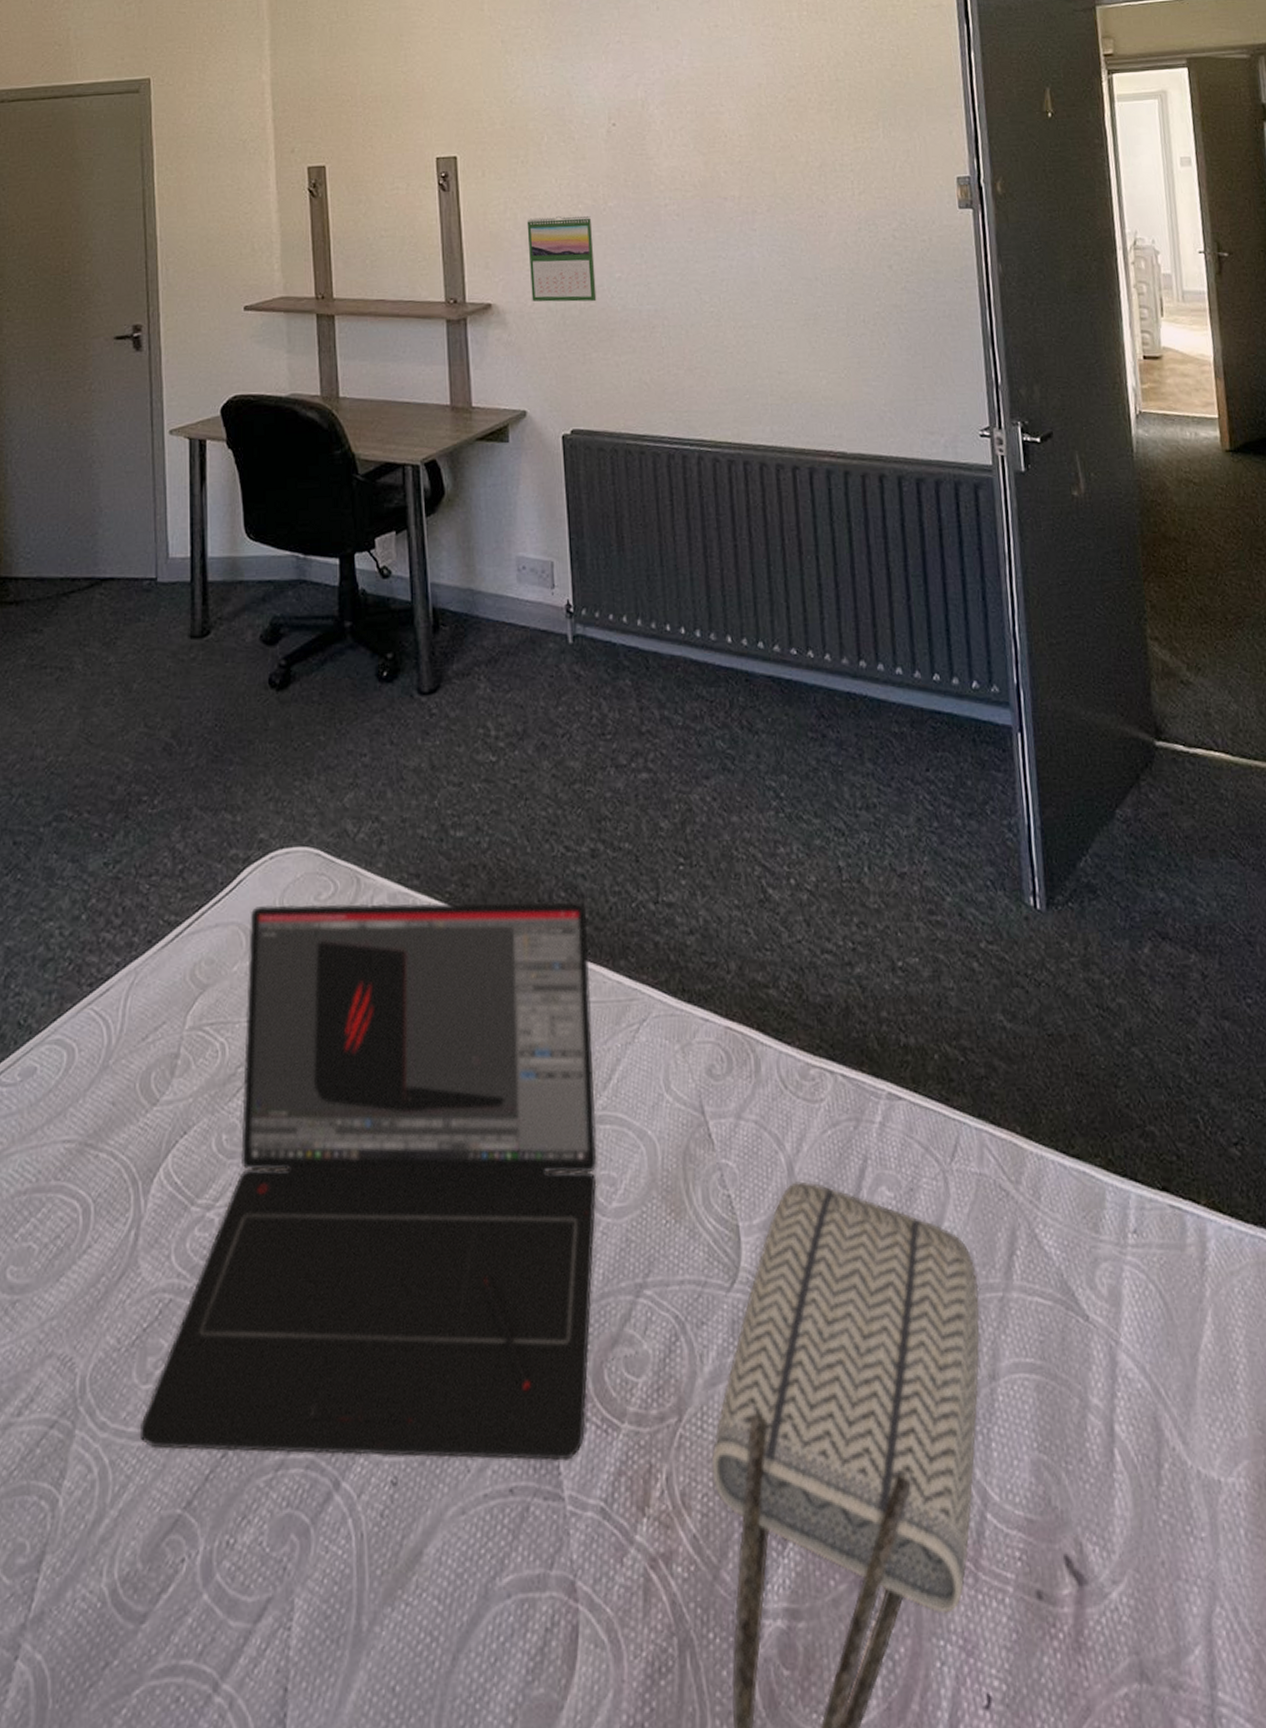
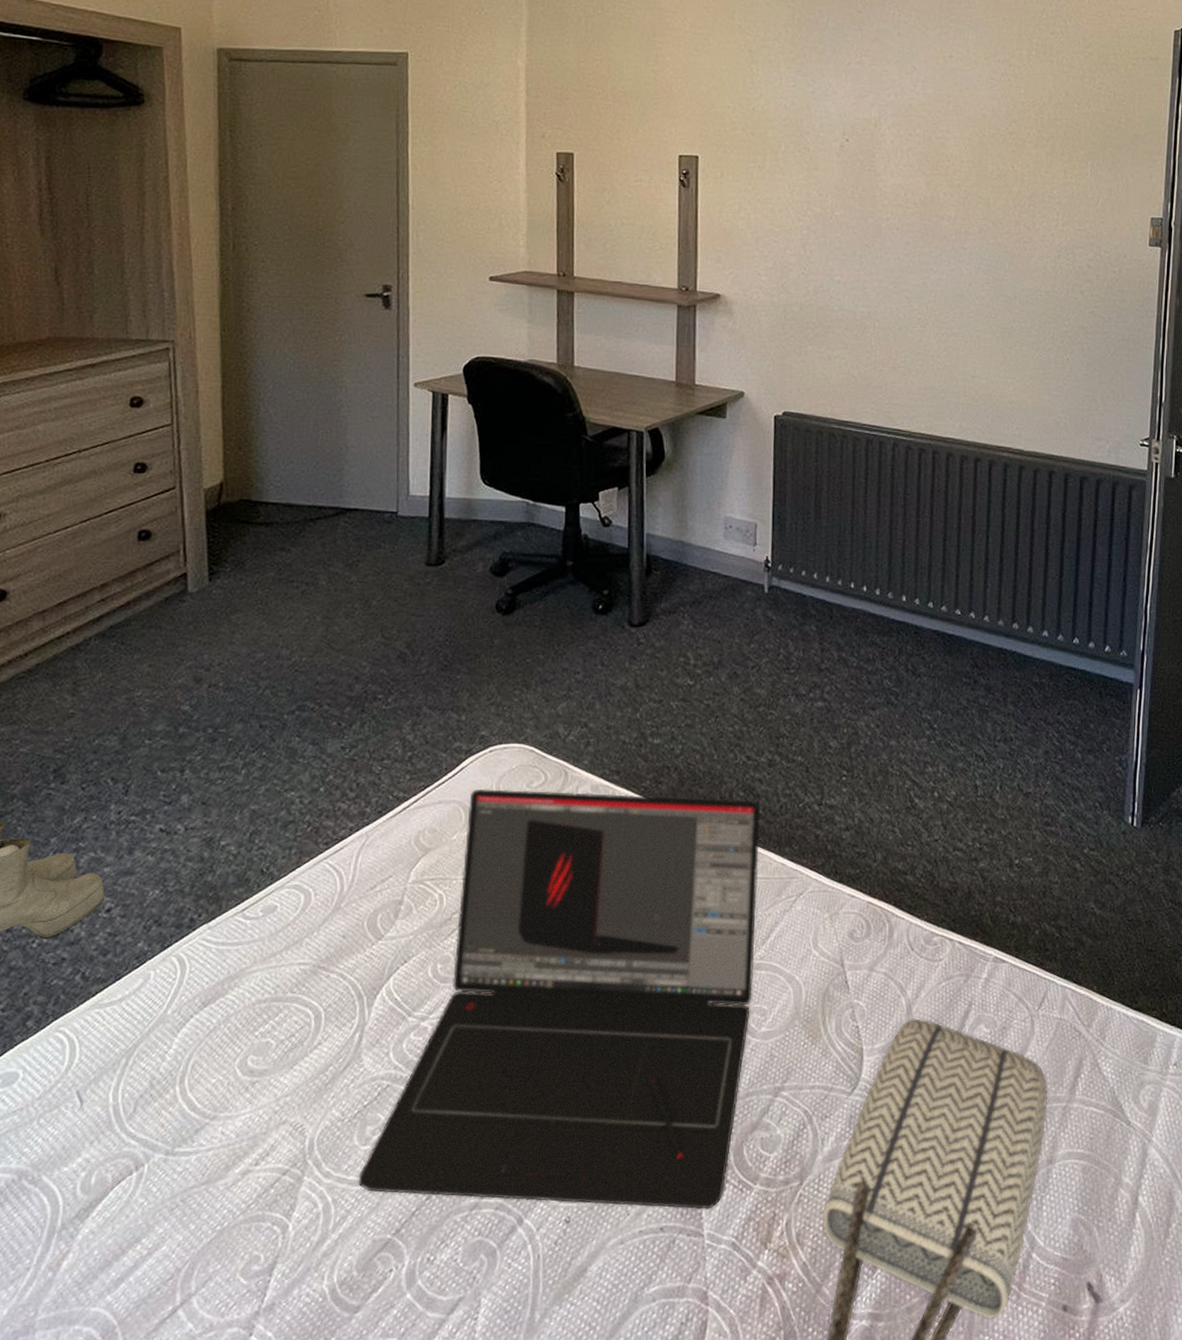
calendar: present [526,215,597,302] -> none [757,219,819,301]

